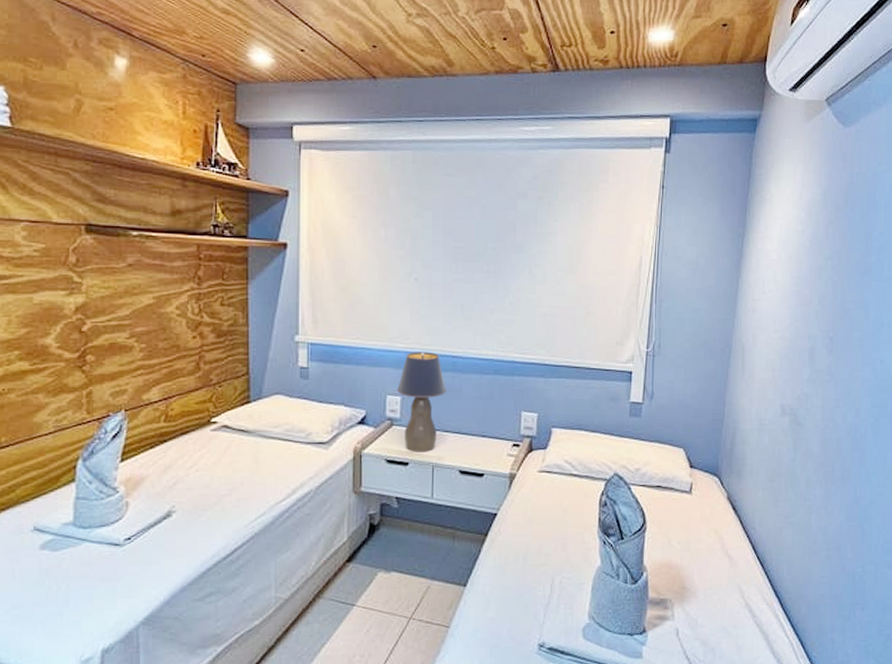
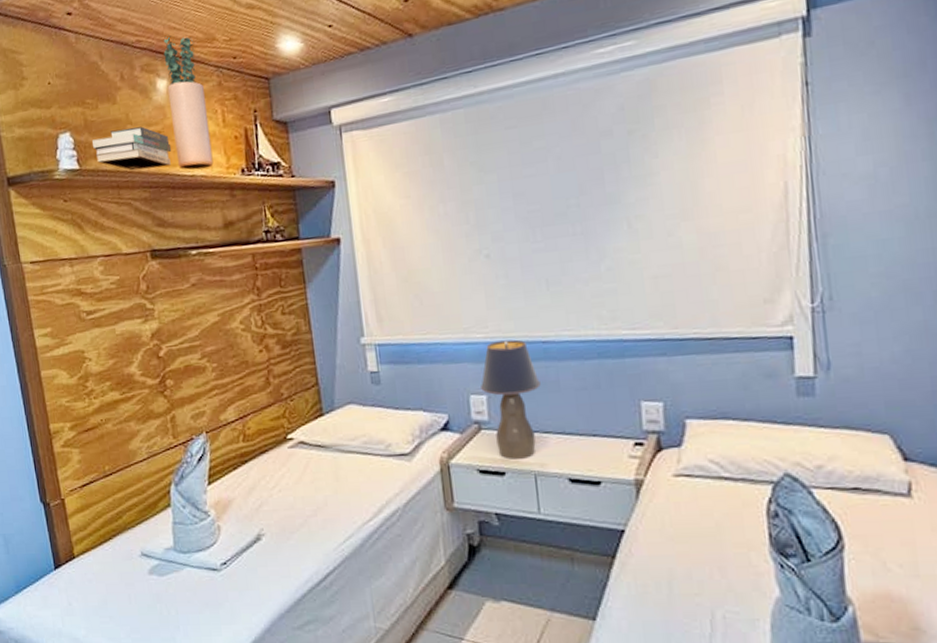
books: none [31,96,123,144] -> present [92,126,172,171]
vase: none [126,16,168,155] -> present [163,35,214,171]

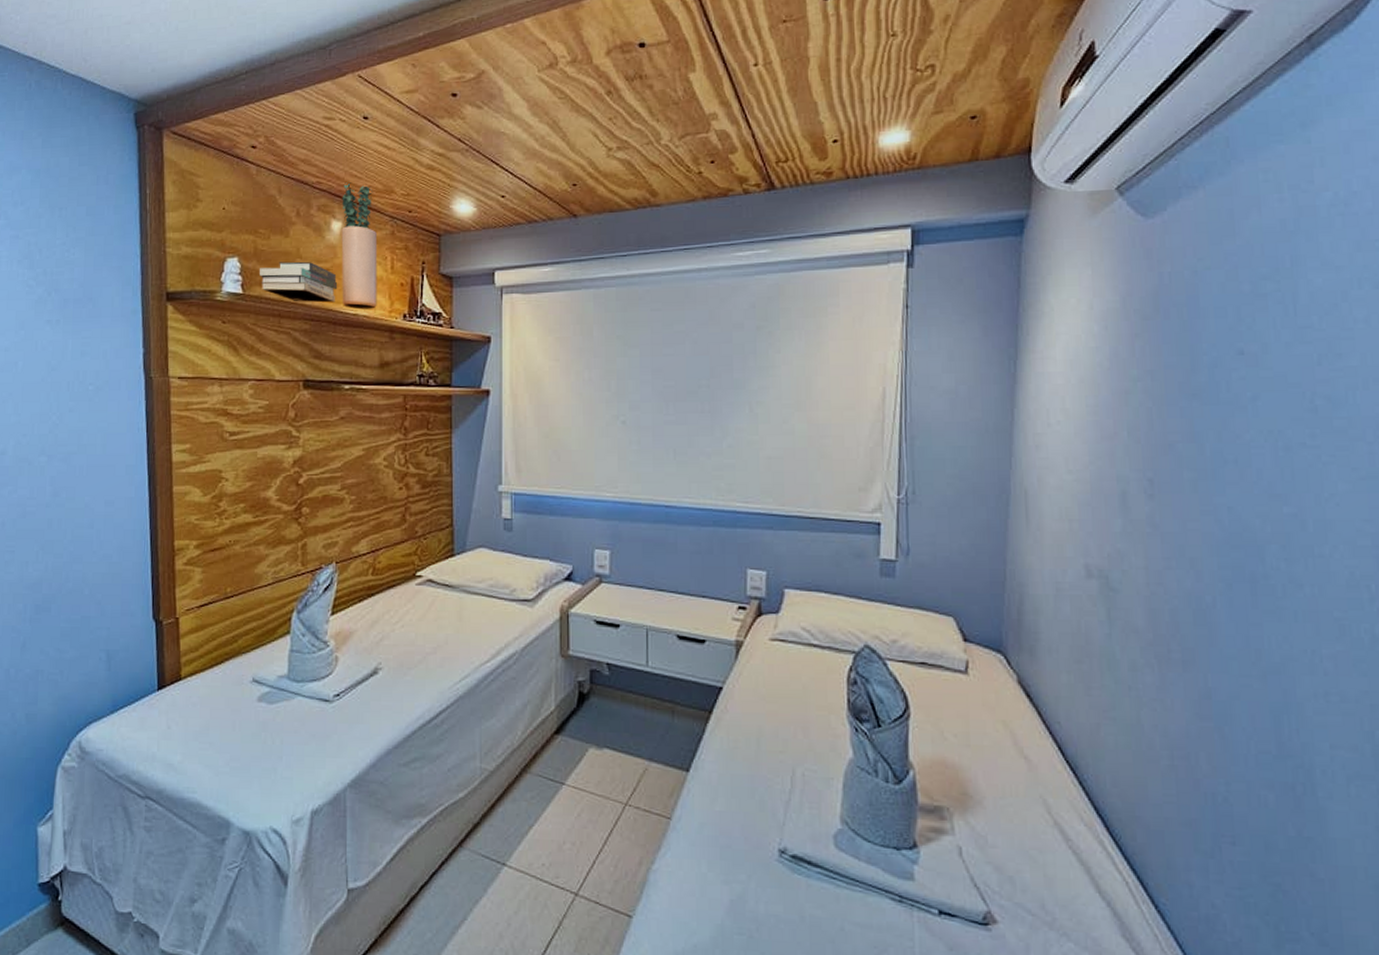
table lamp: present [481,339,541,460] -> none [606,501,660,613]

